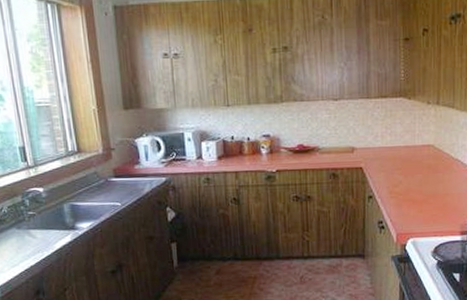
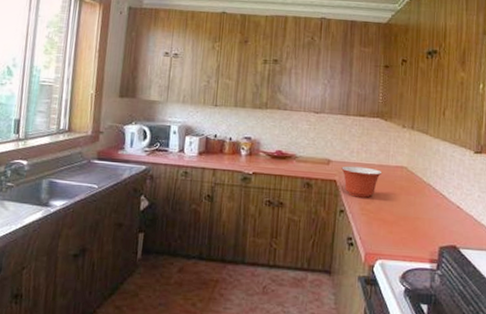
mixing bowl: none [366,150,409,182] -> present [341,166,382,198]

